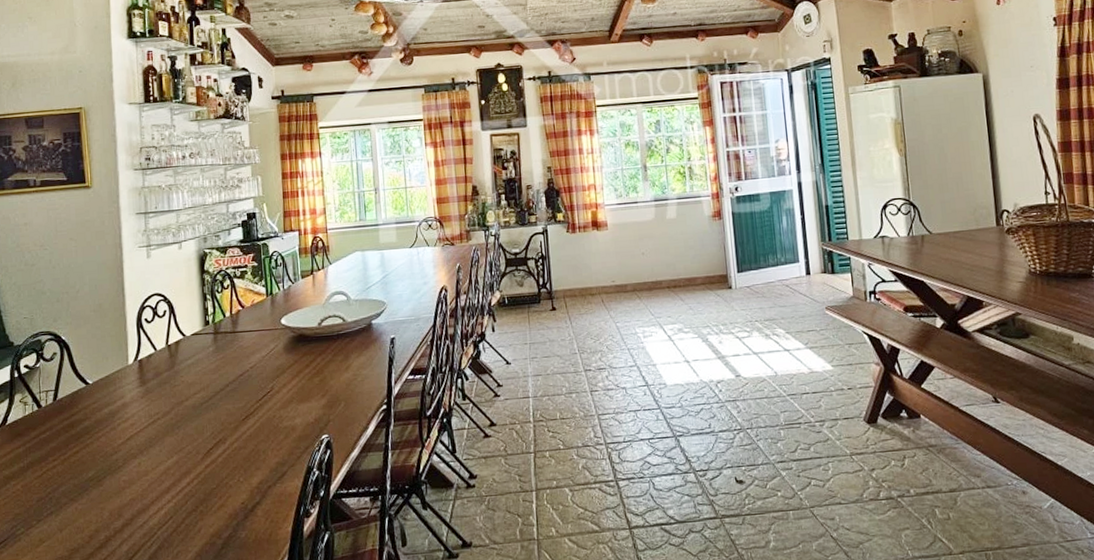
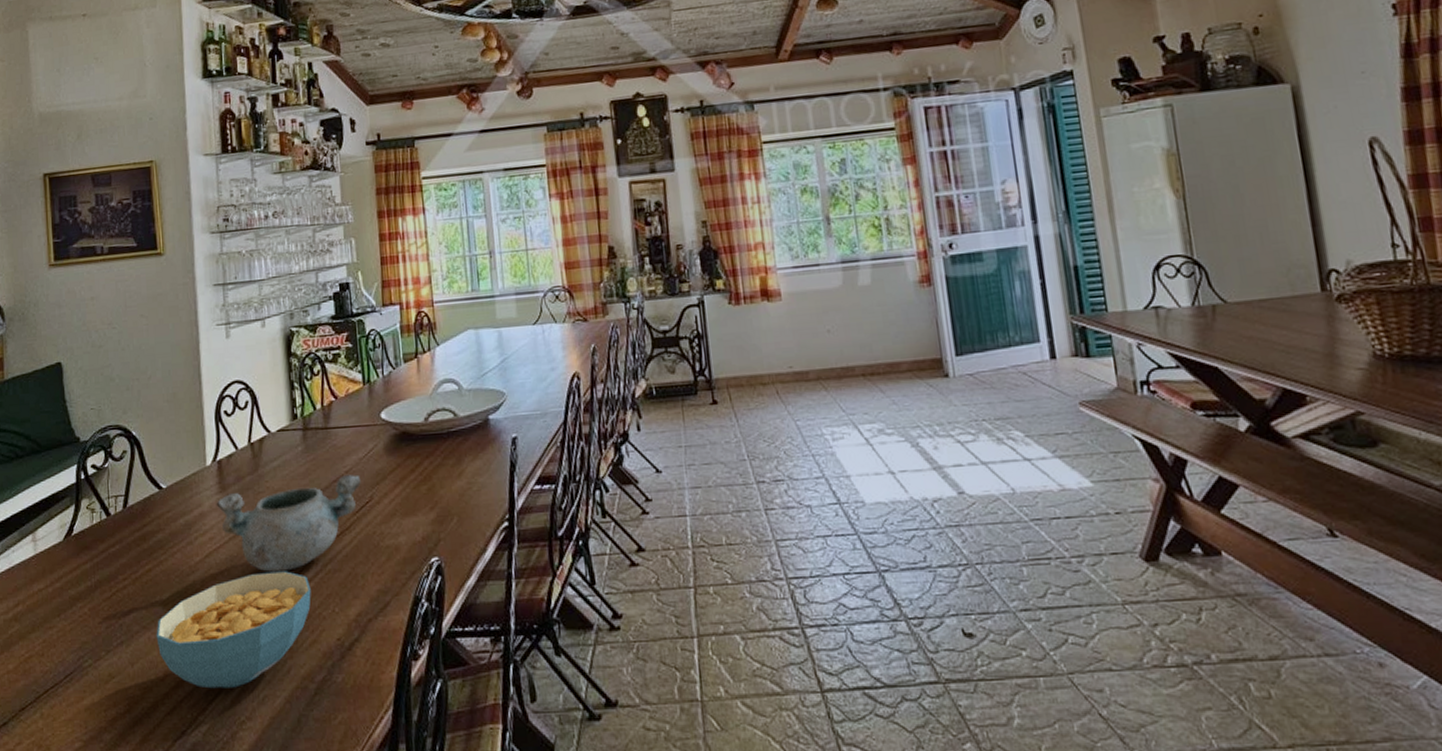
cereal bowl: none [82,449,220,548] -> present [156,571,311,689]
decorative bowl: none [137,369,264,451] -> present [216,474,361,572]

